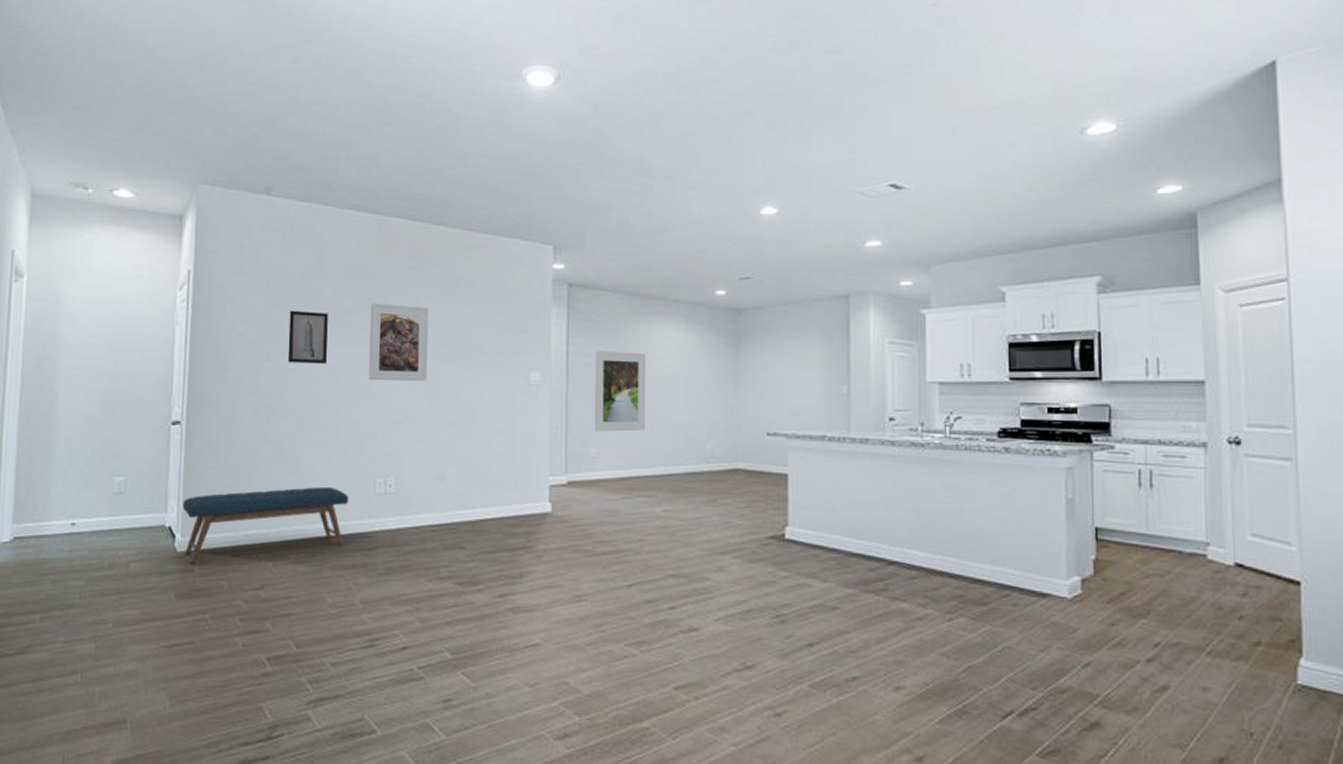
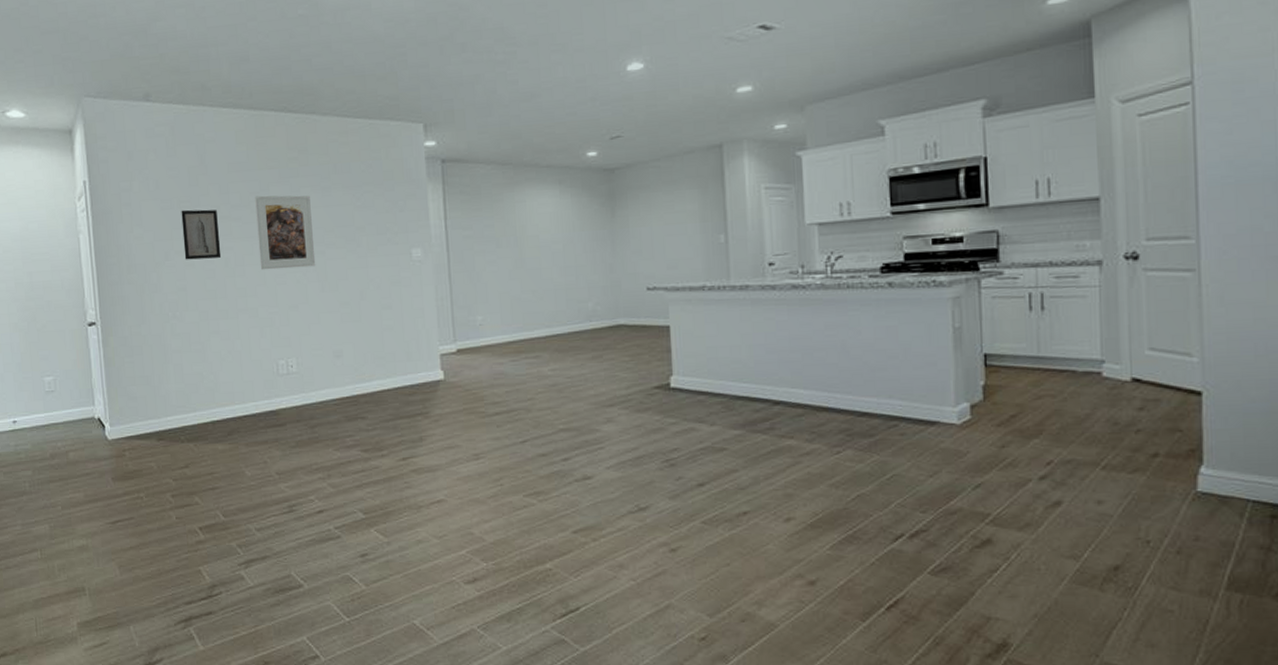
bench: present [182,487,349,564] -> none [107,372,256,450]
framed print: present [594,351,646,432] -> none [472,221,528,300]

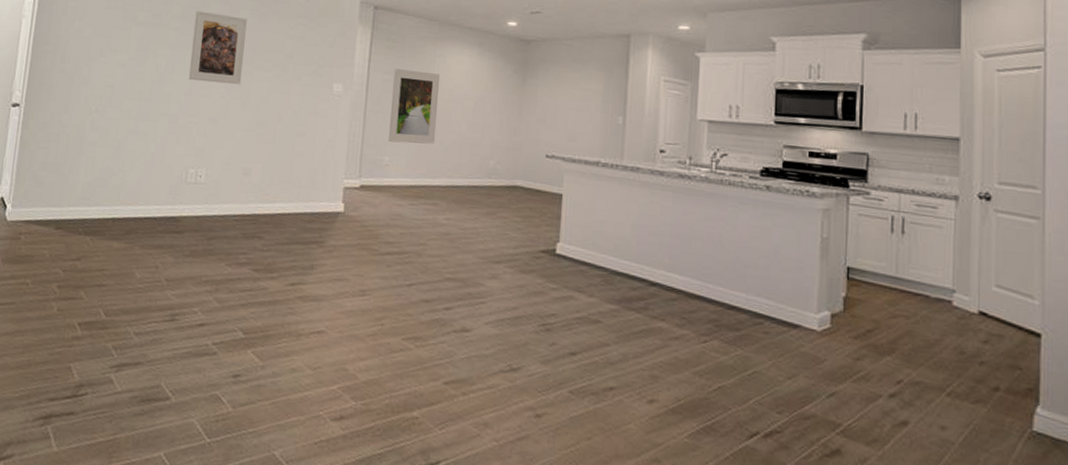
wall art: present [181,209,222,260] -> none [118,12,158,62]
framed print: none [472,221,528,300] -> present [388,69,440,145]

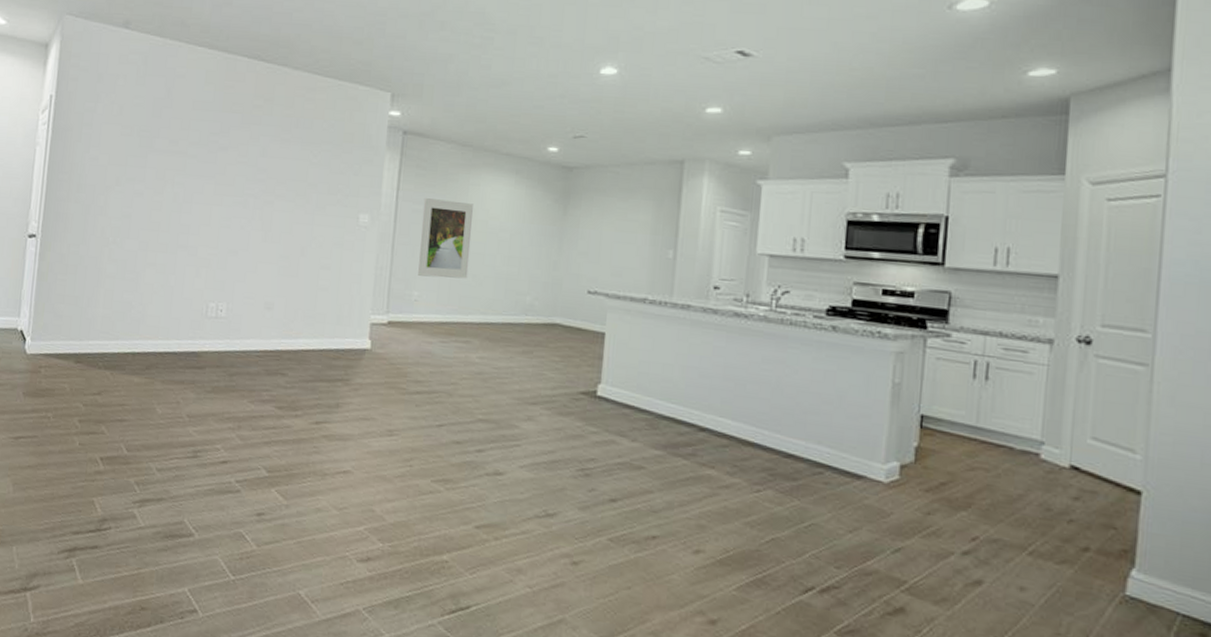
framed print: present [188,10,247,85] -> none [207,137,268,216]

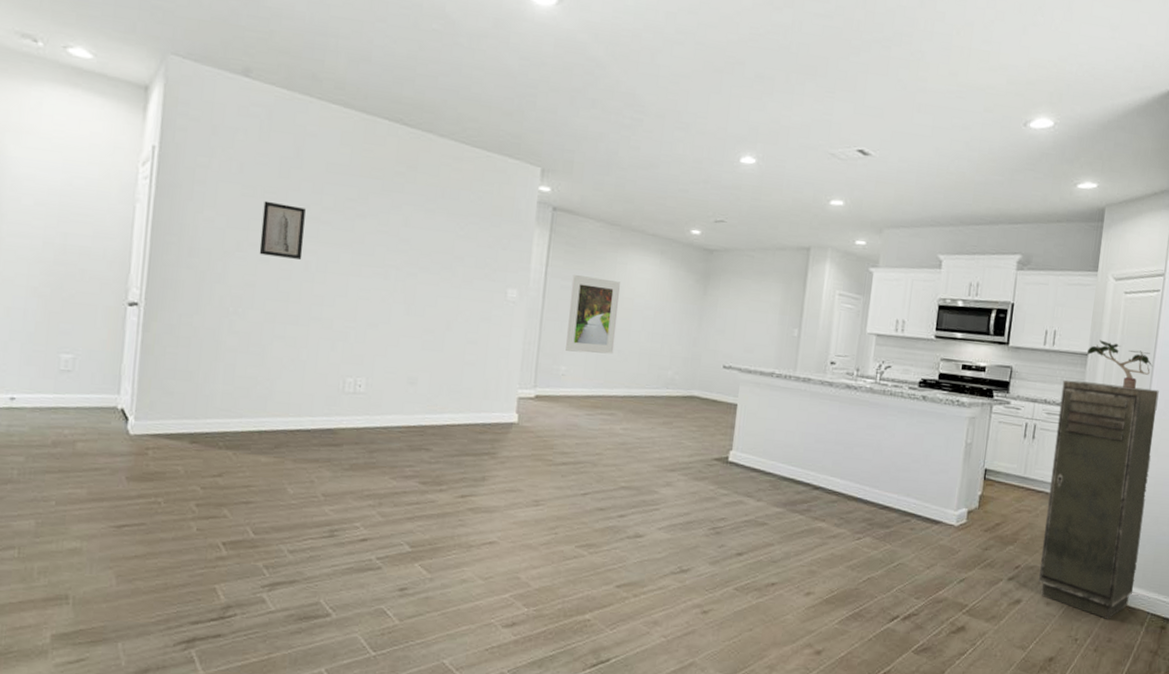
wall art: none [135,138,175,191] -> present [259,201,306,260]
storage cabinet: none [1005,308,1170,617] -> present [1038,380,1159,619]
potted plant: none [1057,258,1158,321] -> present [1087,340,1153,390]

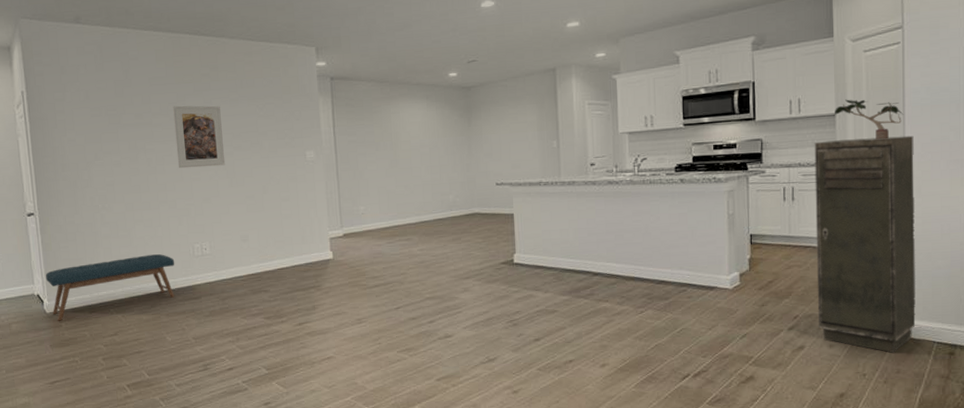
bench: none [137,379,317,448] -> present [45,254,175,321]
wall art: present [259,201,306,260] -> none [108,117,144,160]
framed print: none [344,203,411,288] -> present [173,105,226,169]
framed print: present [566,275,620,354] -> none [356,128,401,193]

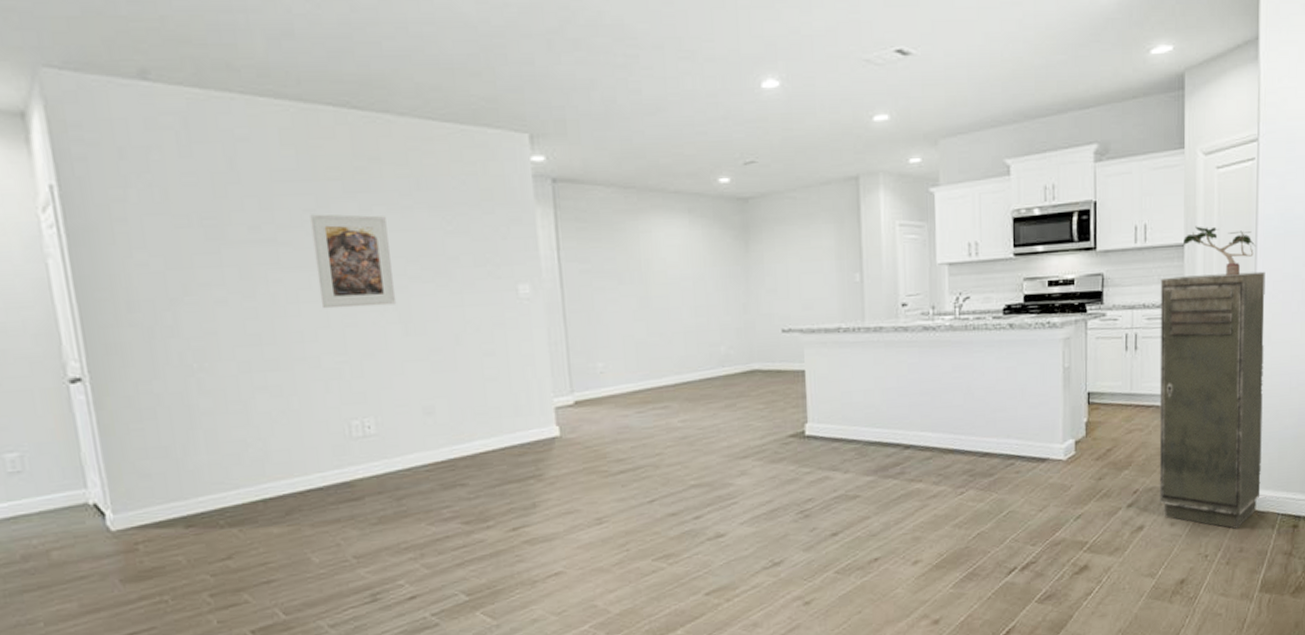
bench: present [45,254,175,321] -> none [106,436,323,543]

